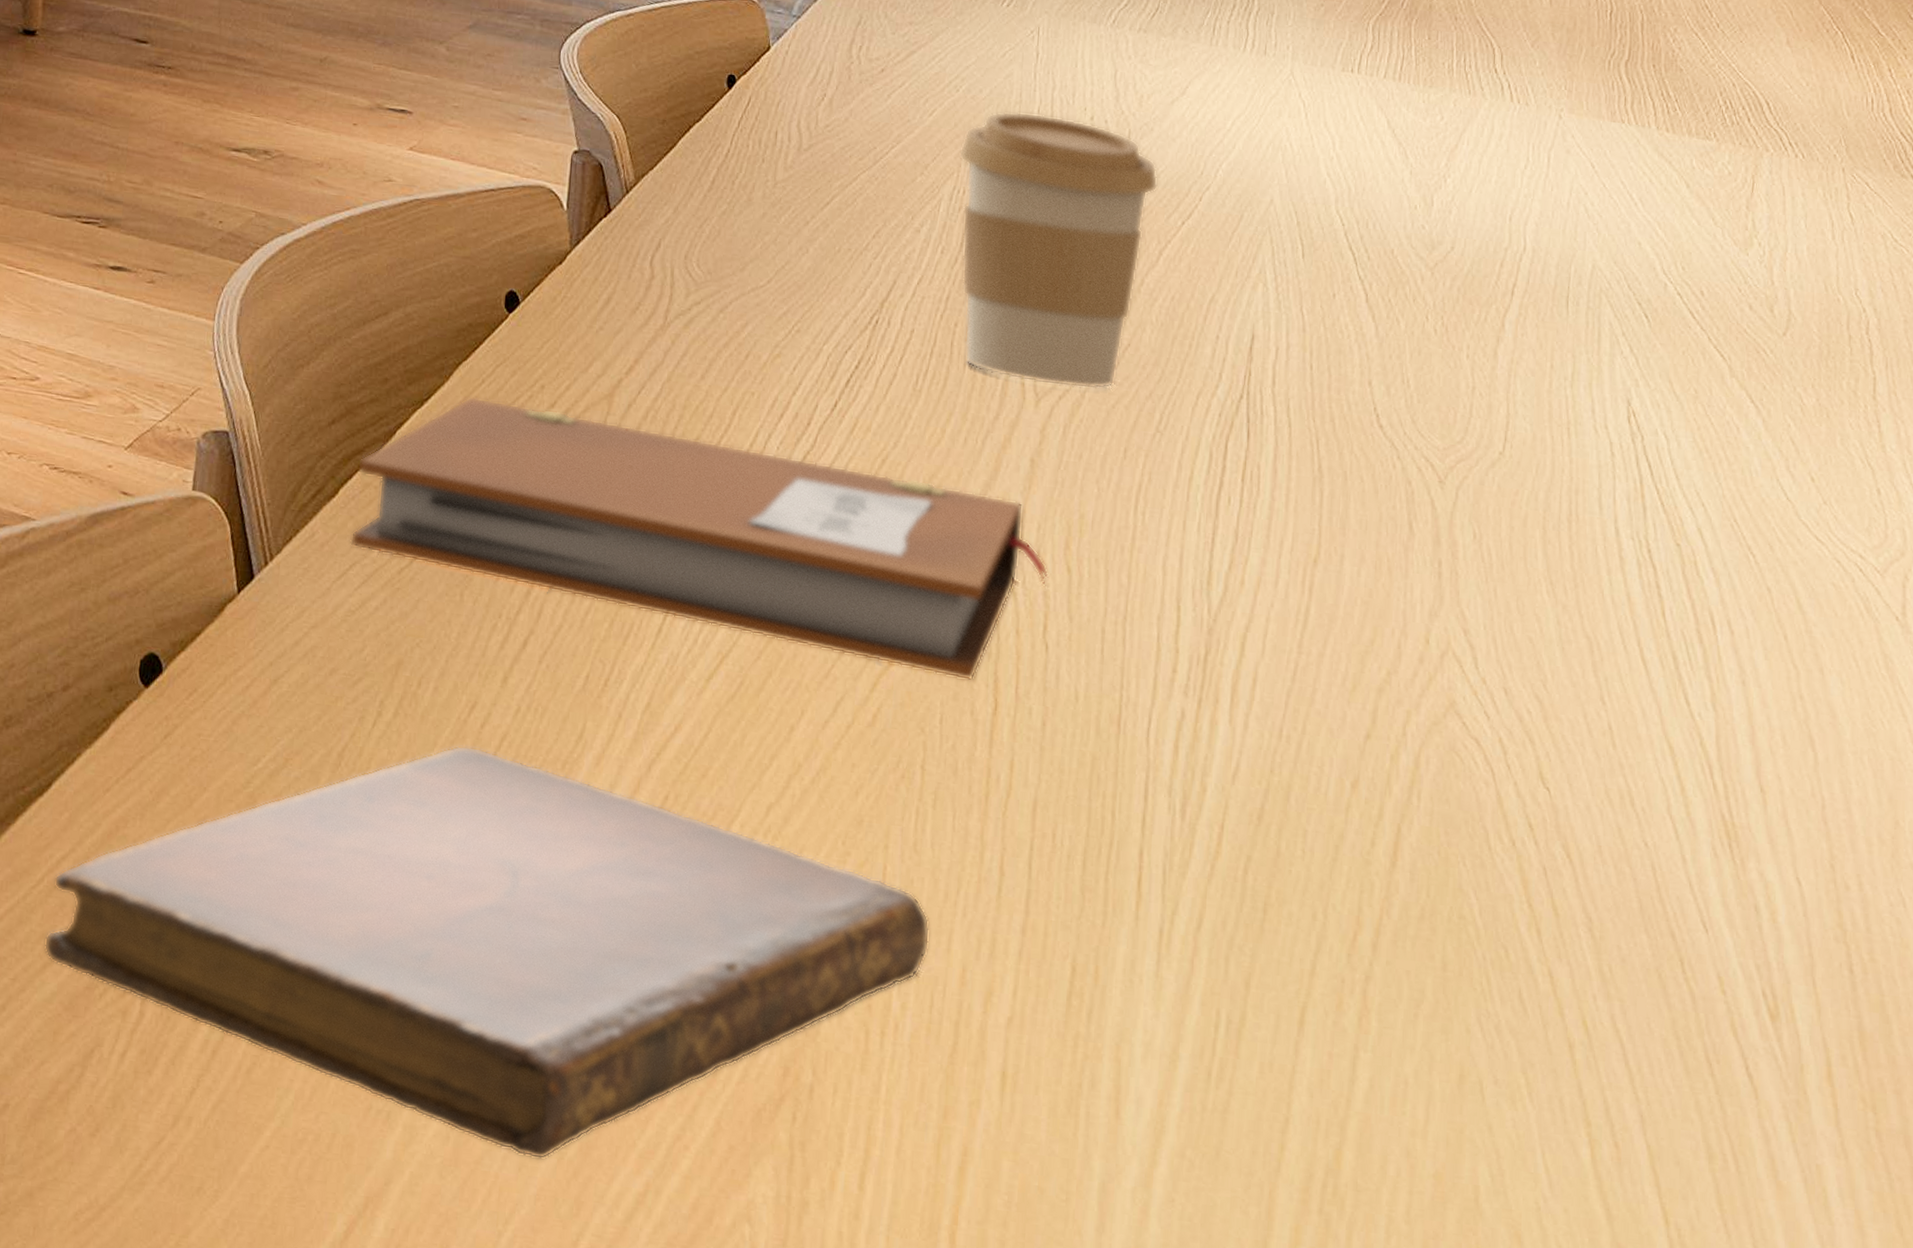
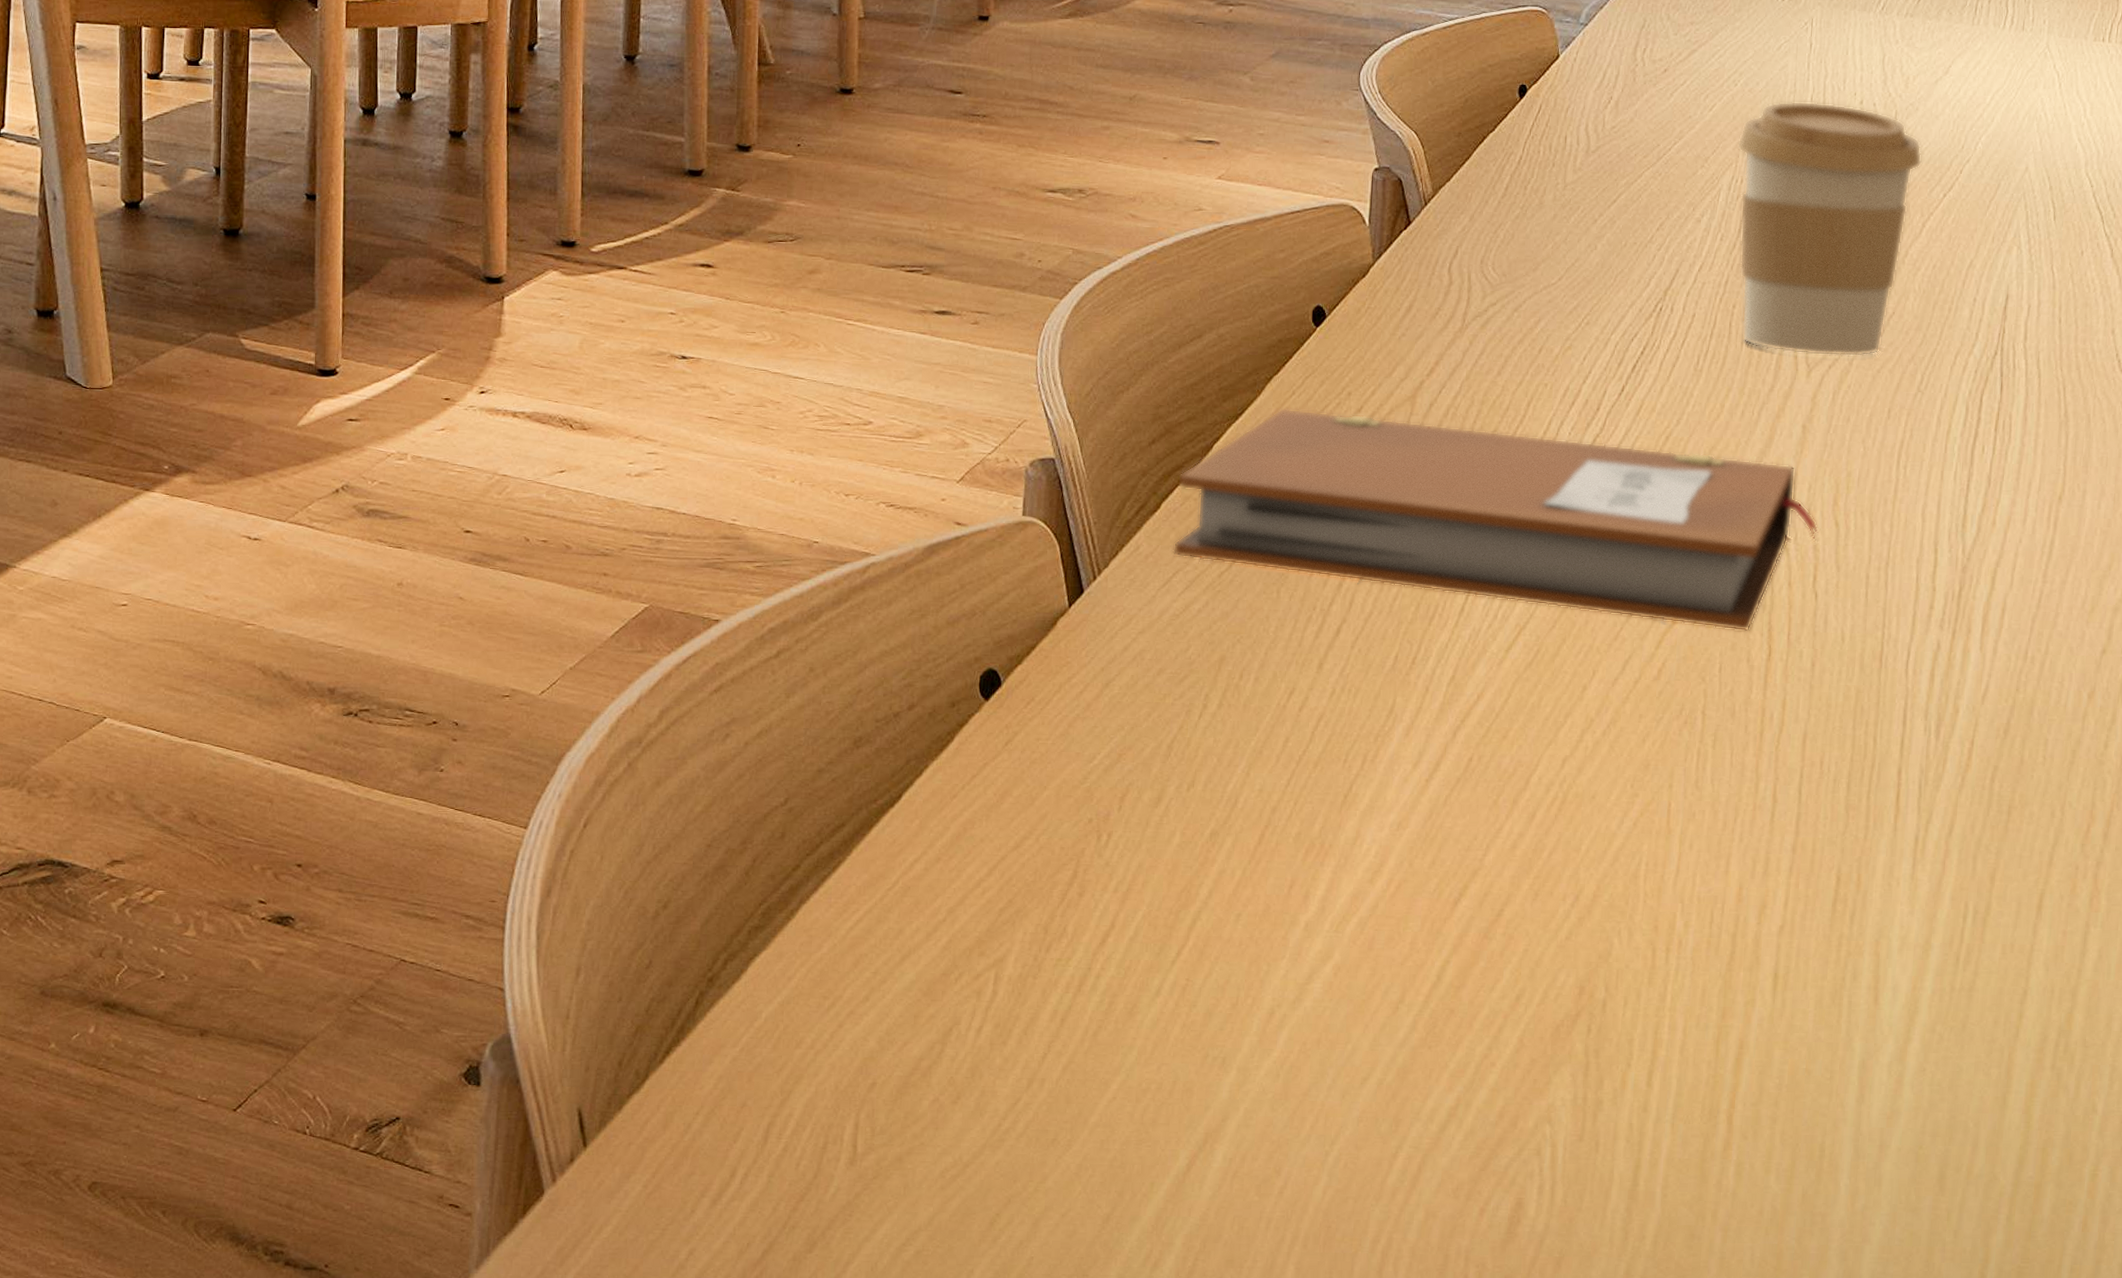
notebook: present [43,745,930,1160] -> none [901,728,1710,1087]

